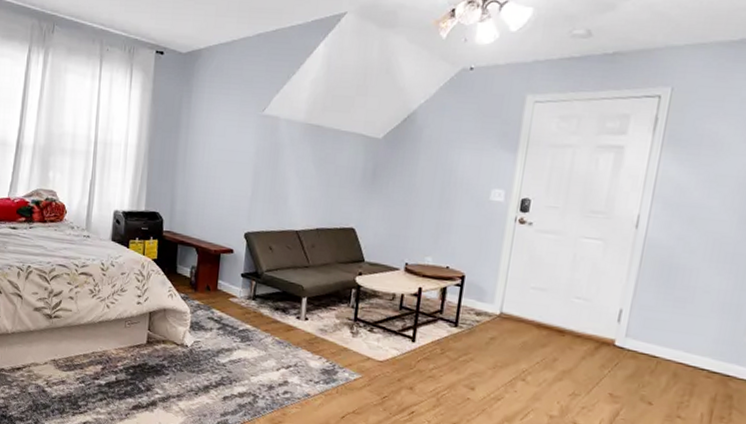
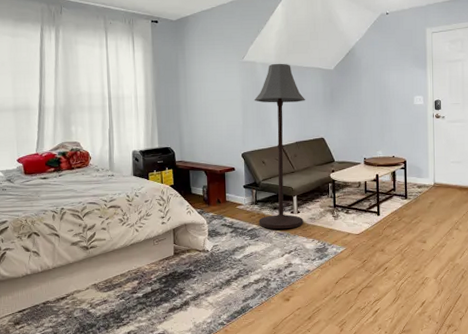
floor lamp: none [254,121,337,338] -> present [254,63,305,230]

